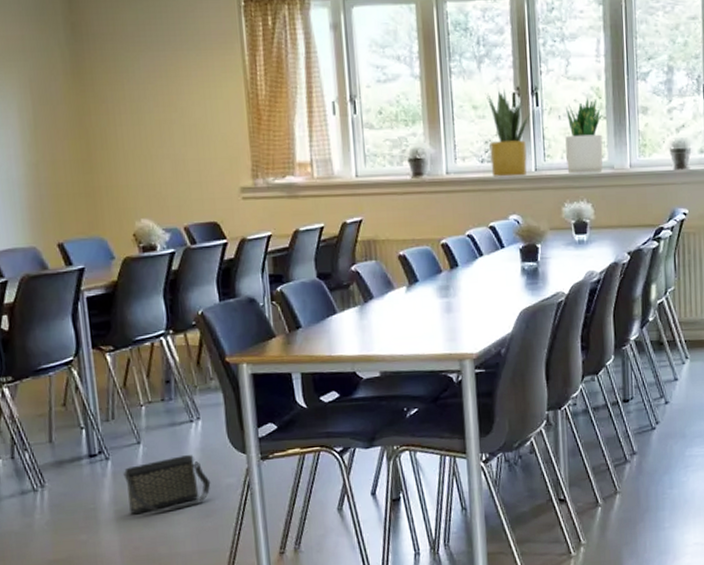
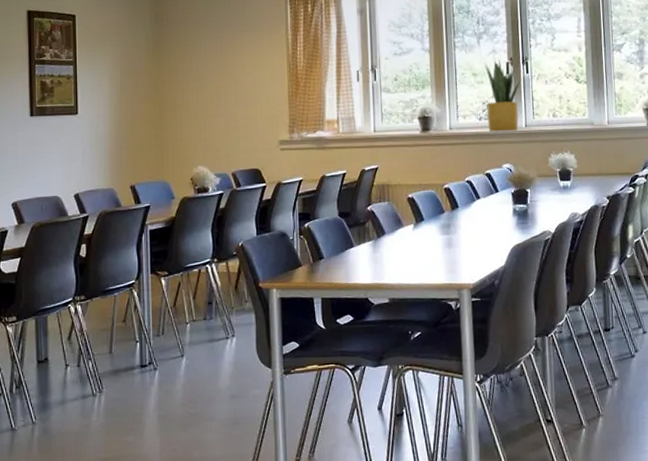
handbag: present [123,455,211,514] -> none [168,368,240,419]
planter: present [565,98,603,174] -> none [551,66,584,129]

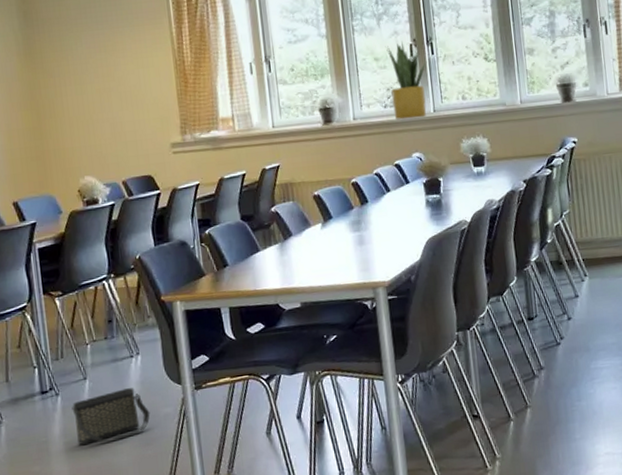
handbag: none [168,368,240,419] -> present [71,388,150,445]

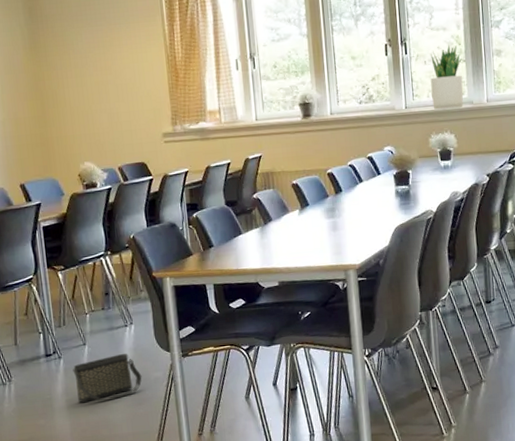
planter: present [385,41,427,120] -> none [361,41,401,116]
planter: none [459,44,496,113] -> present [431,45,464,110]

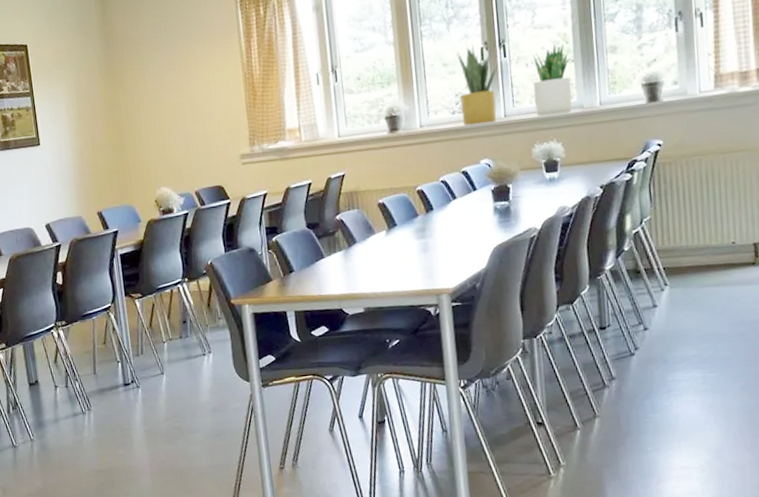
handbag: present [72,354,142,402] -> none [151,383,221,433]
planter: none [361,41,401,116] -> present [454,44,499,126]

